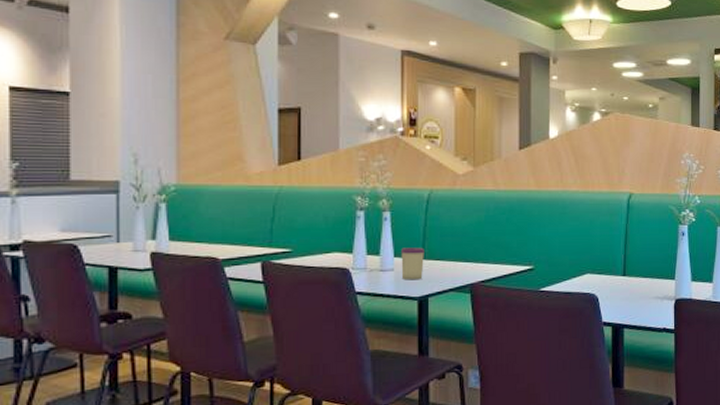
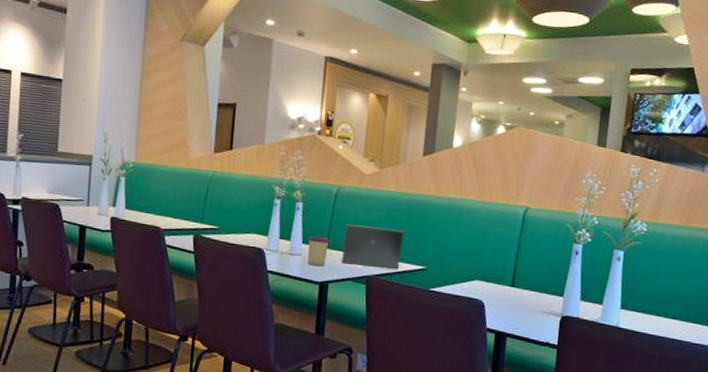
laptop: none [440,230,506,274] -> present [341,224,403,270]

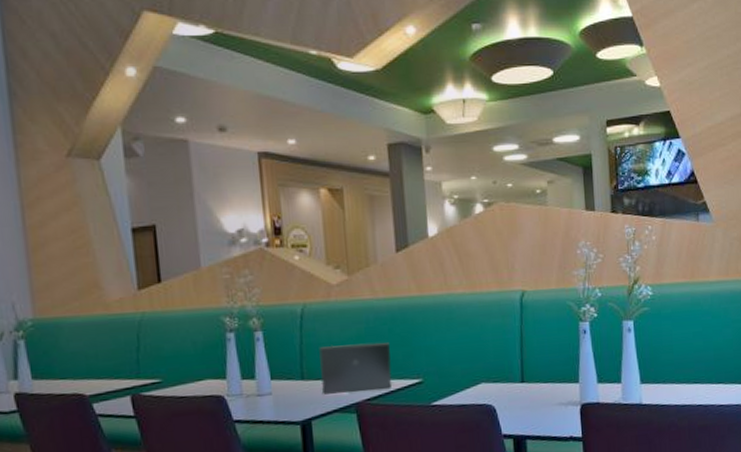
cup: present [307,236,330,267] -> none [278,367,304,404]

